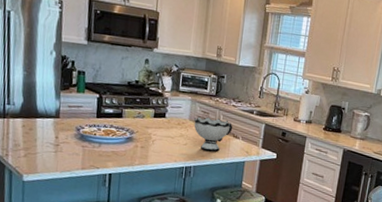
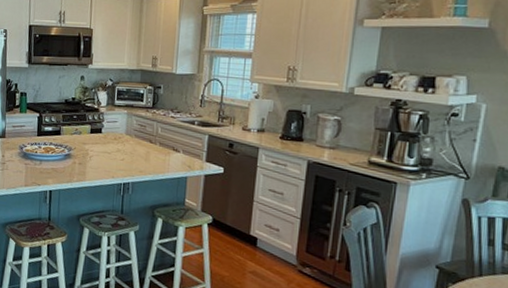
bowl: present [194,116,233,152] -> none [130,130,173,167]

